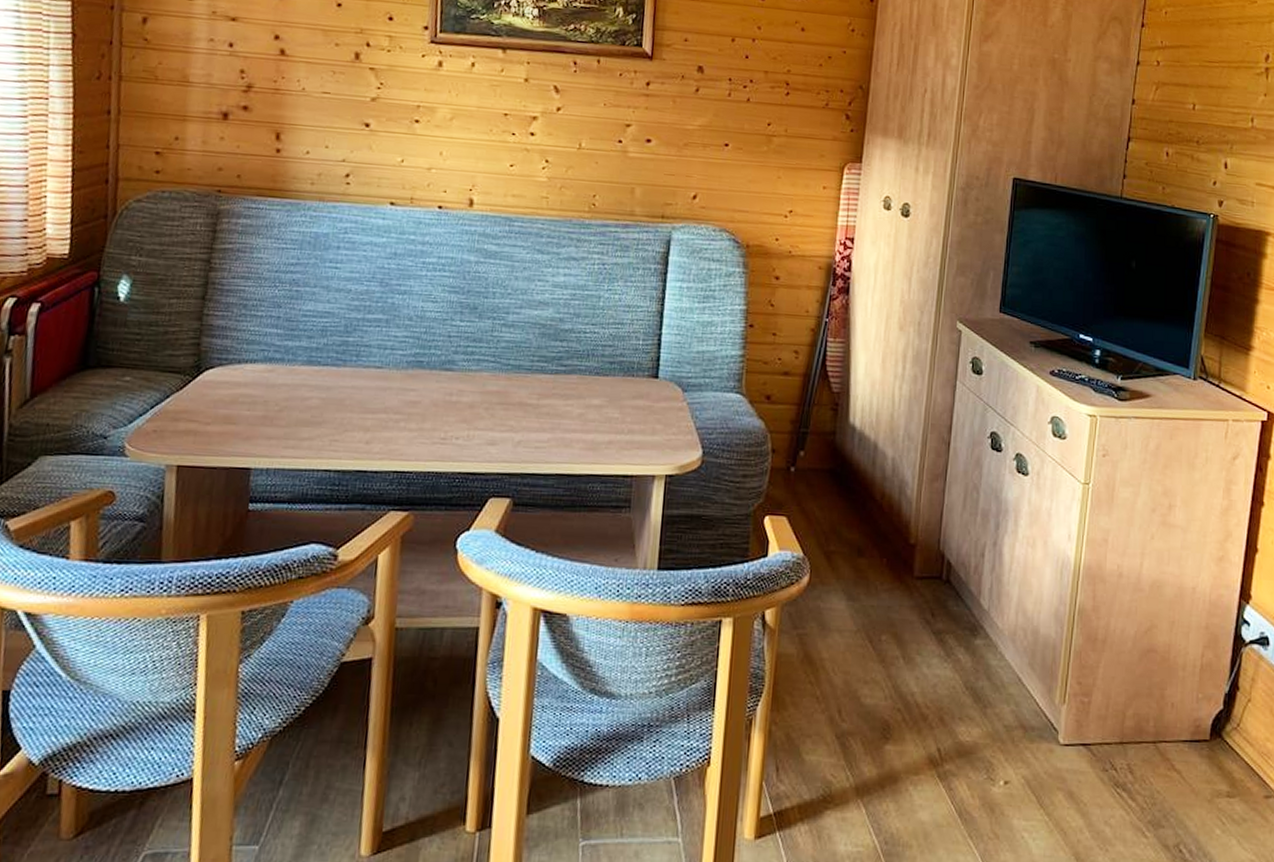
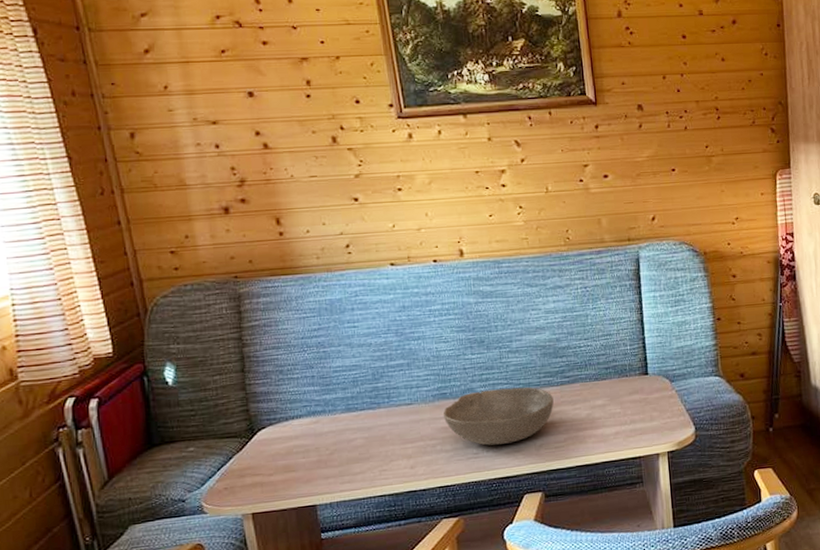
bowl: none [414,365,544,434] -> present [443,387,554,446]

